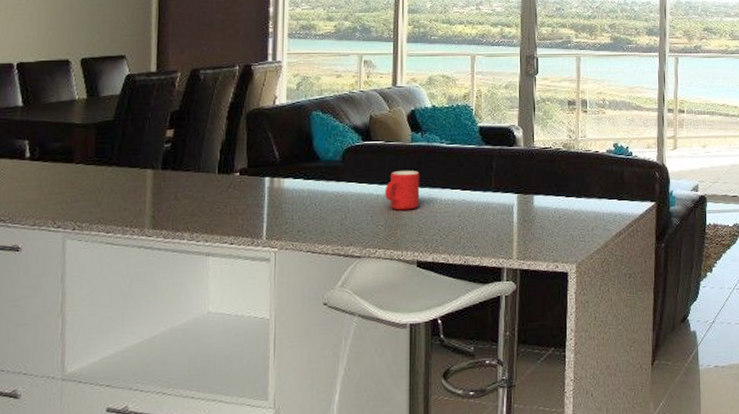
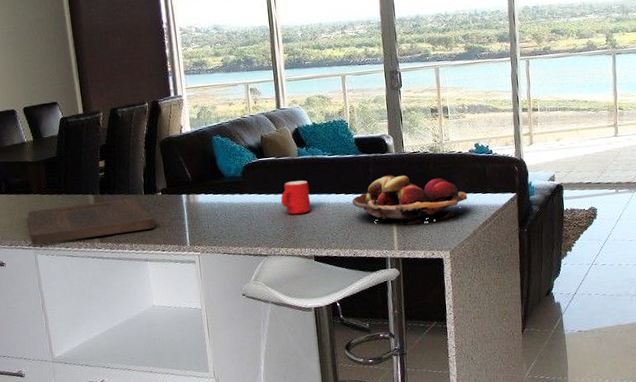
cutting board: none [61,177,226,227] -> present [27,198,155,245]
fruit basket: none [468,172,601,231] -> present [351,175,467,225]

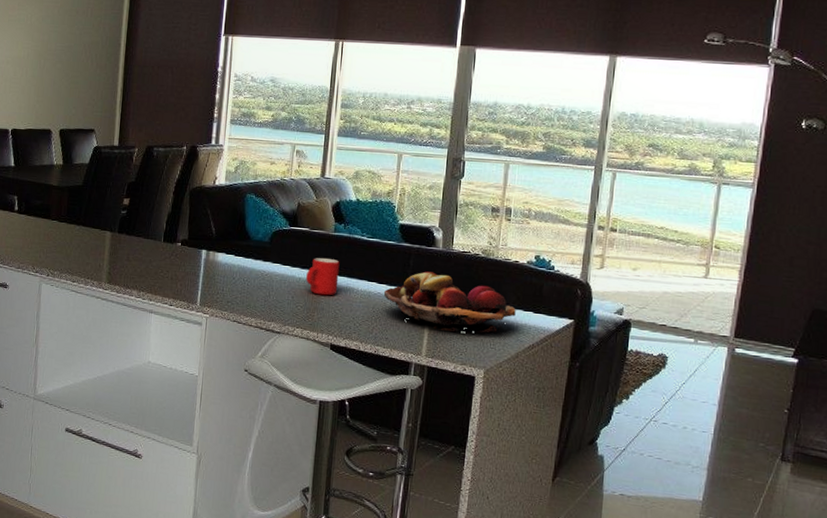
cutting board: present [27,198,155,245] -> none [38,236,169,280]

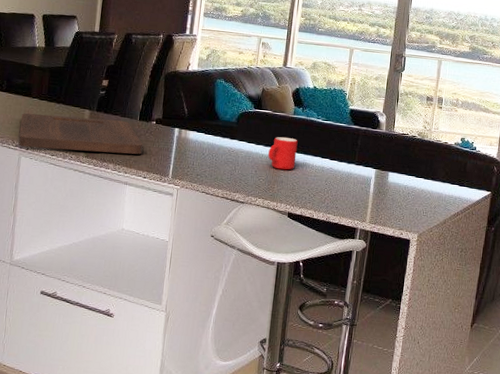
cutting board: none [38,236,169,280] -> present [18,113,143,155]
fruit basket: present [383,271,516,334] -> none [335,150,445,204]

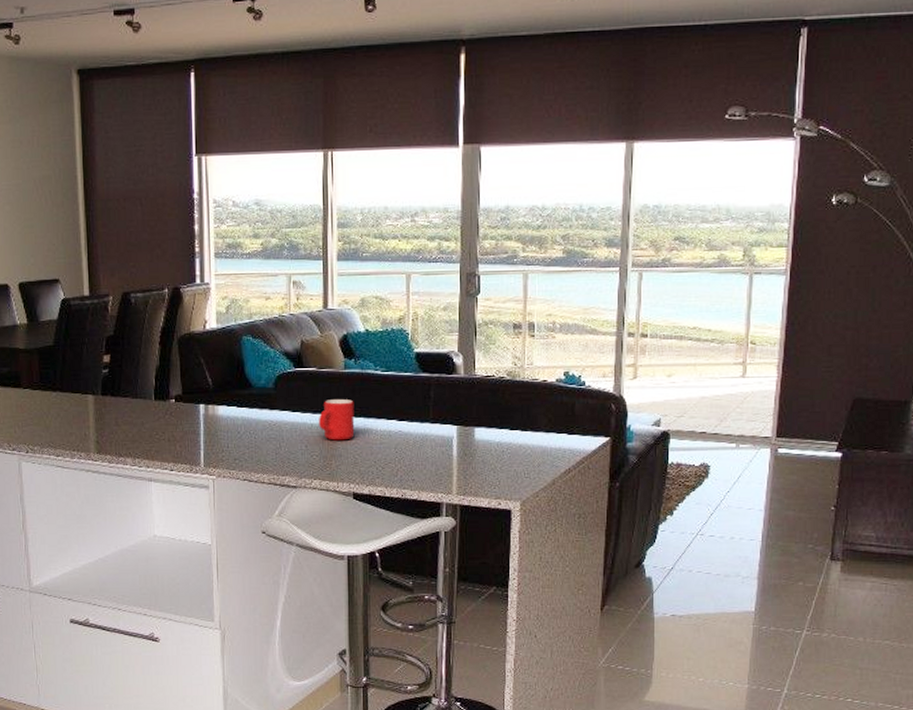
cutting board: present [18,113,143,155] -> none [13,403,164,450]

